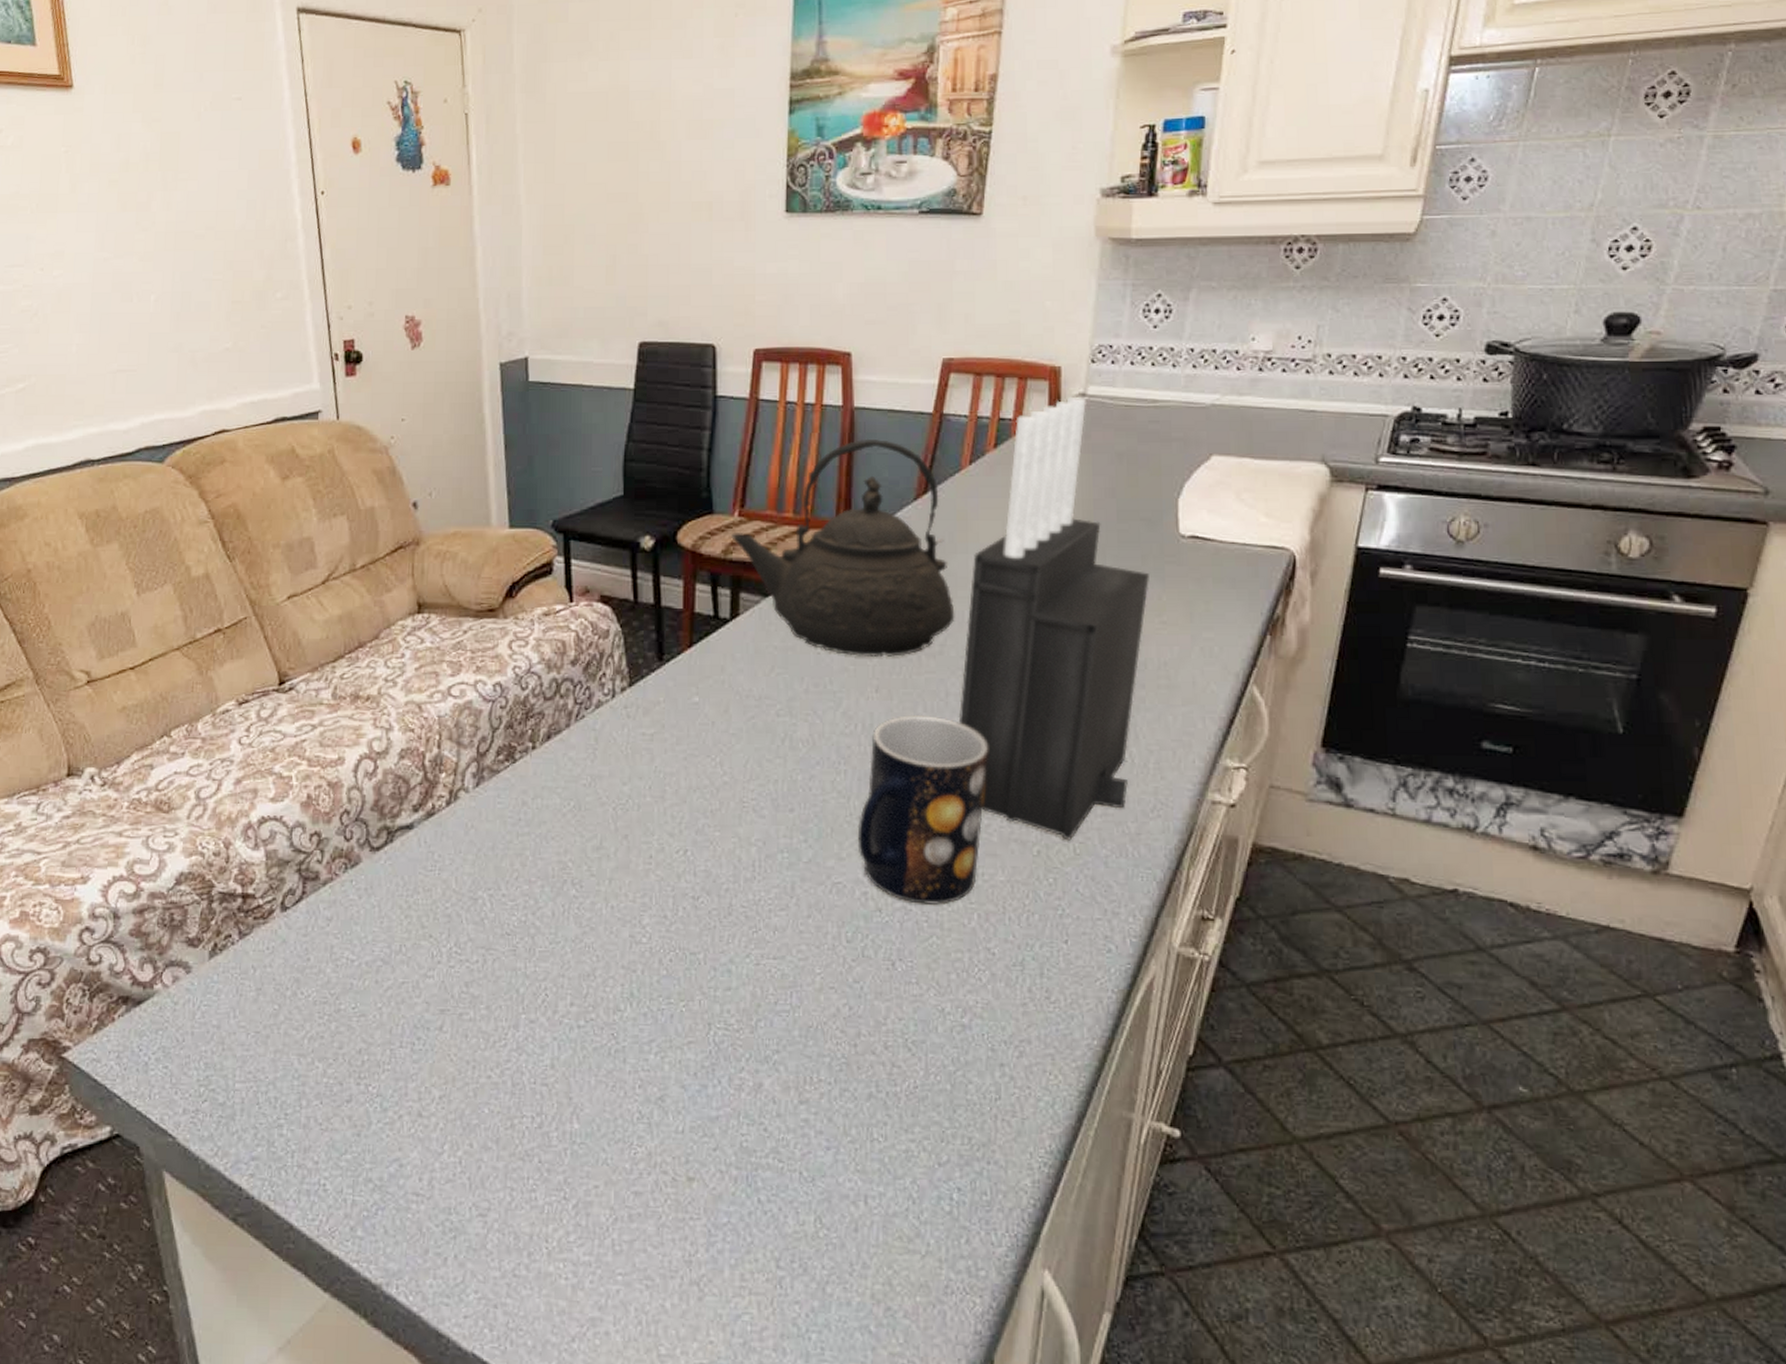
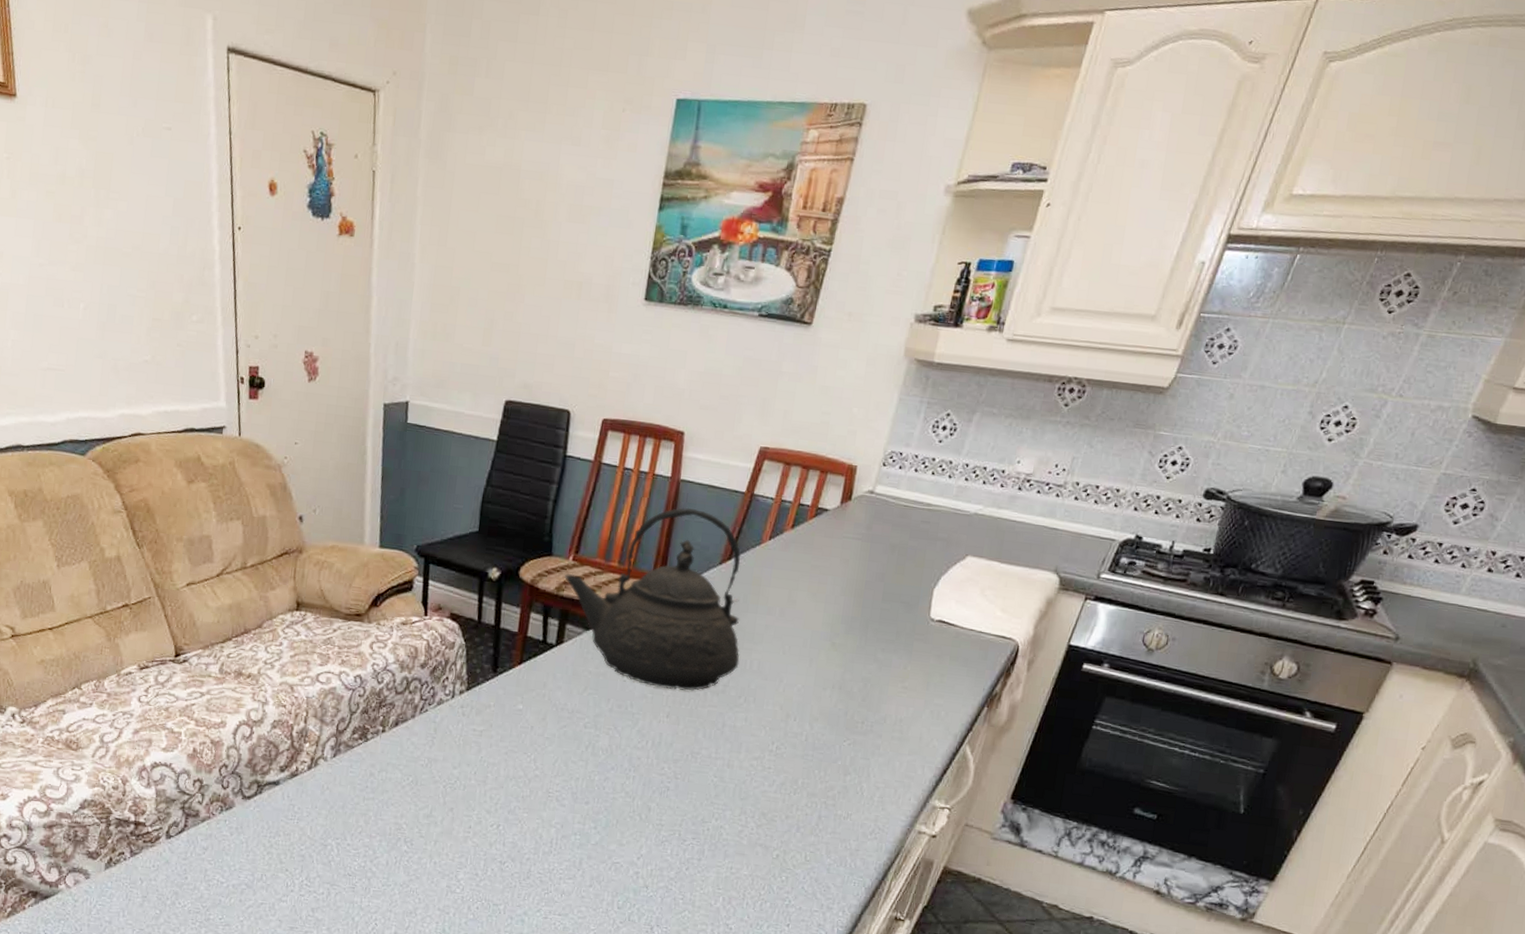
mug: present [857,715,989,905] -> none [636,738,751,888]
knife block: present [958,396,1149,841] -> none [730,492,900,850]

